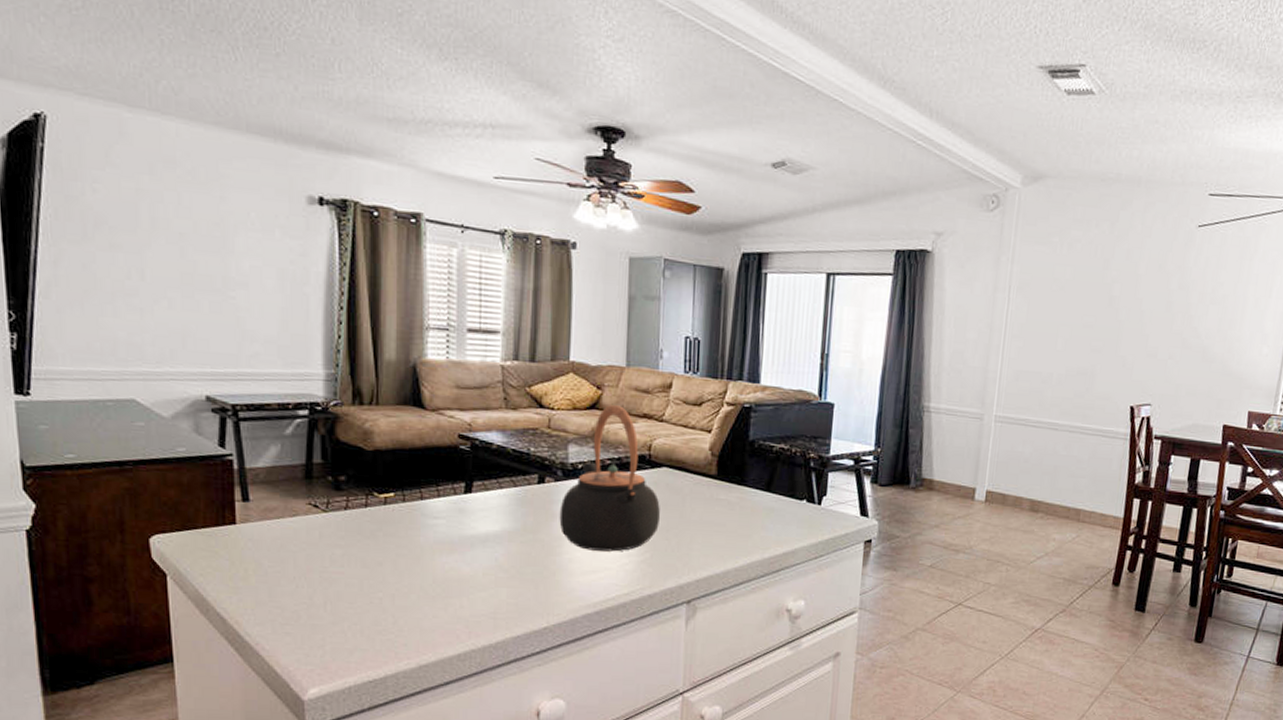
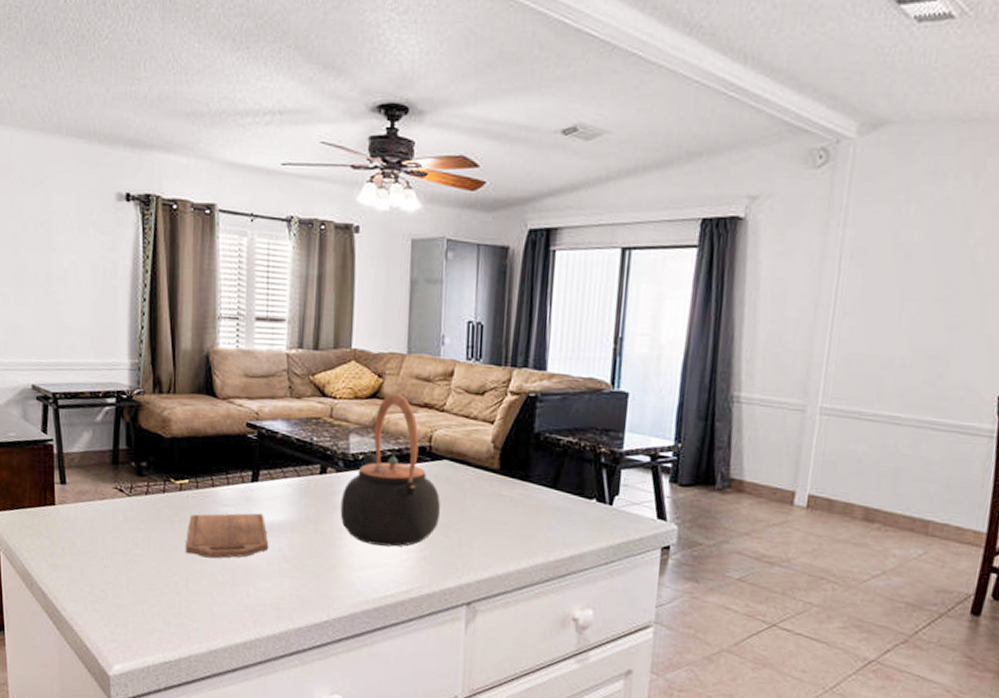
cutting board: none [390,524,484,572] -> present [185,513,269,559]

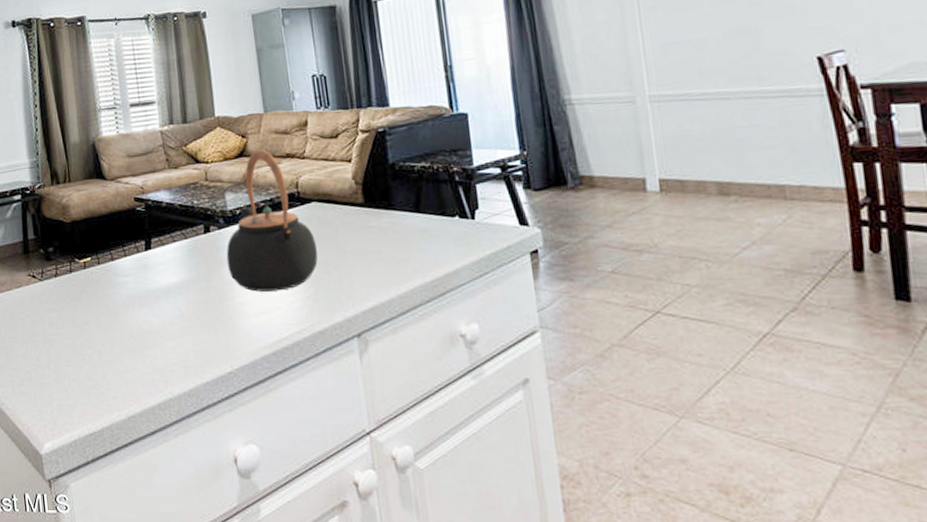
cutting board: present [185,513,269,559] -> none [94,278,169,327]

